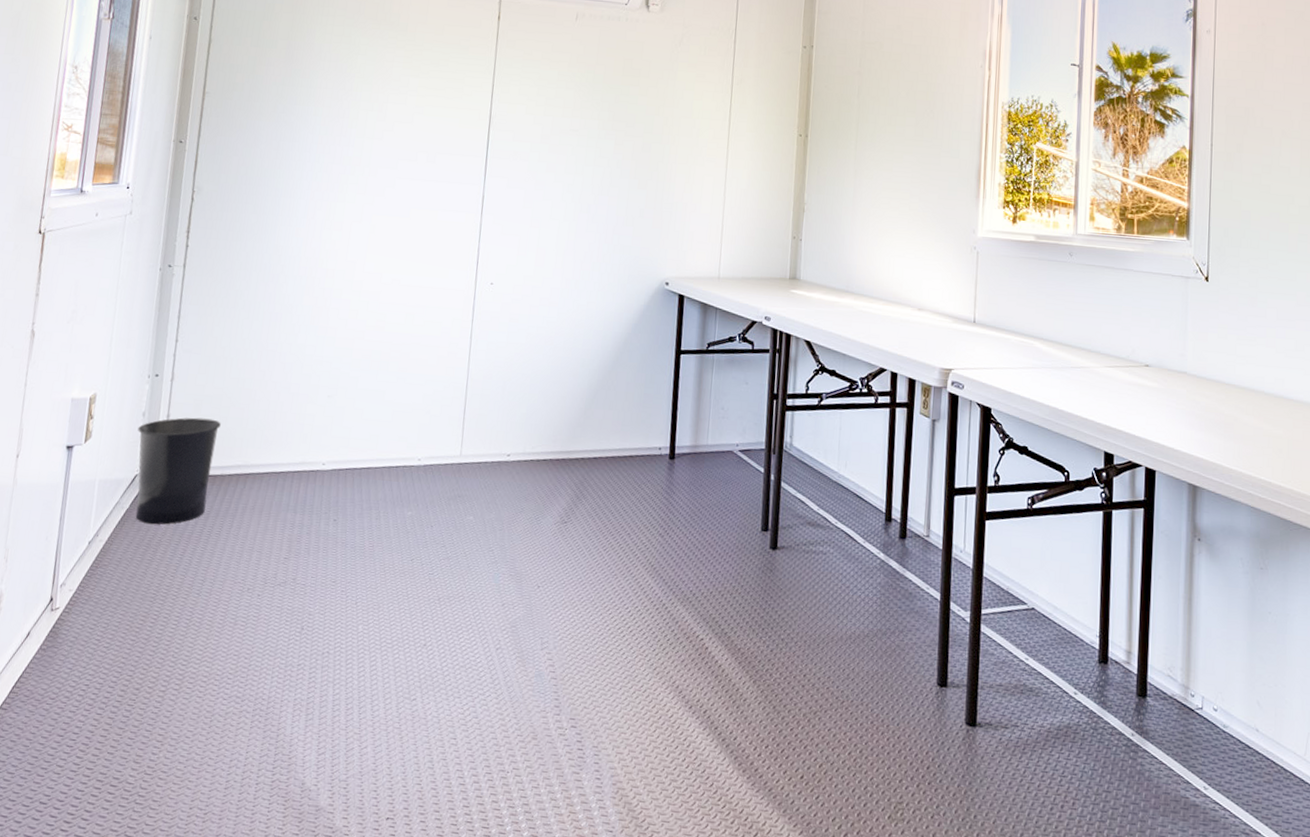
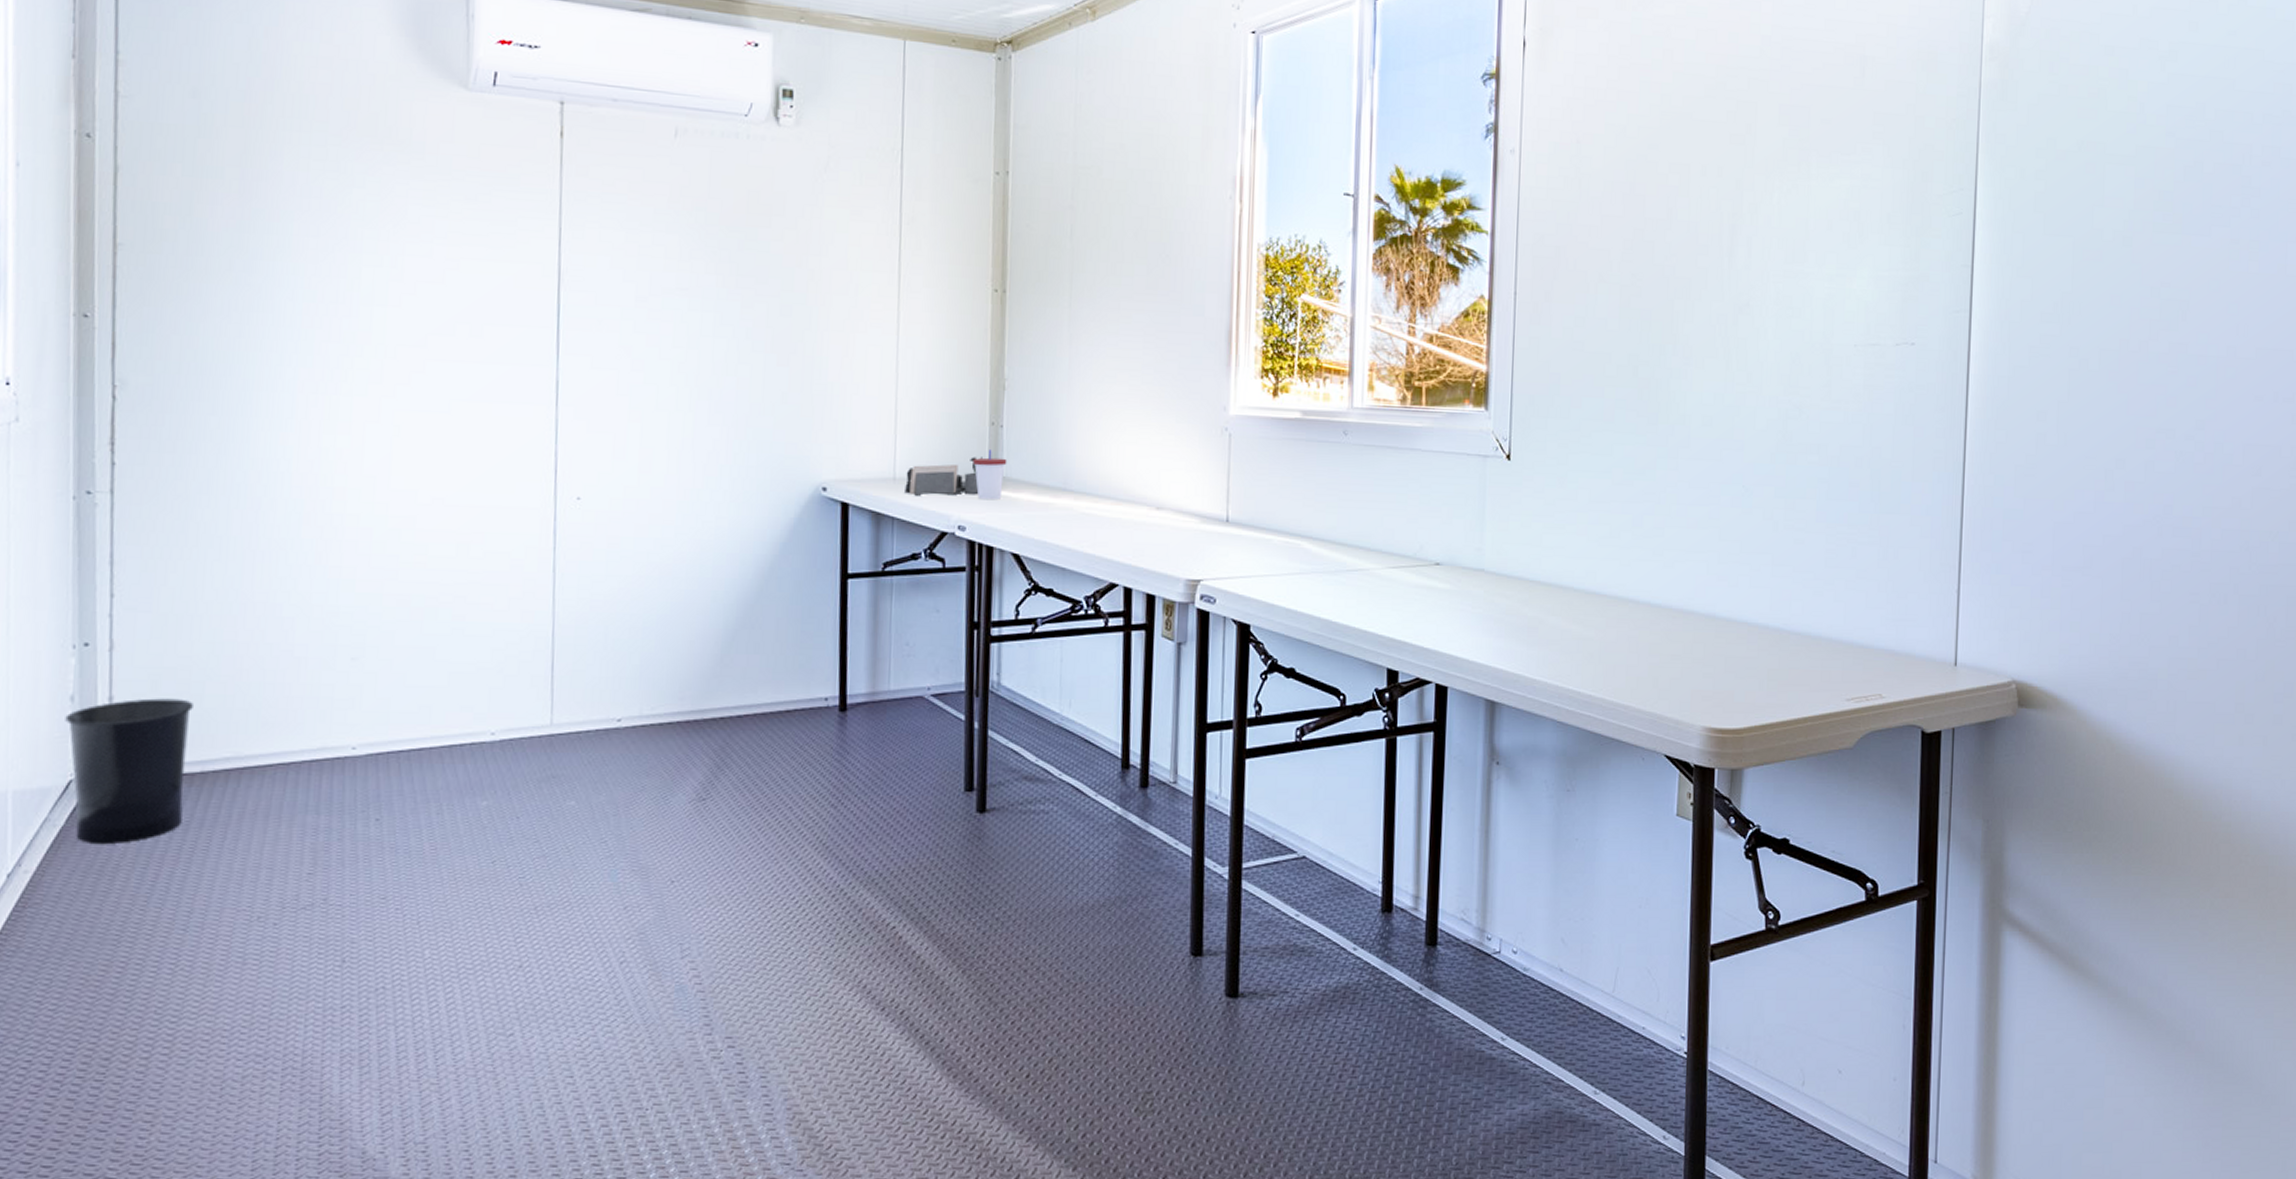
desk organizer: none [726,263,786,293] -> present [905,457,983,497]
cup: none [778,258,804,298] -> present [973,450,1008,501]

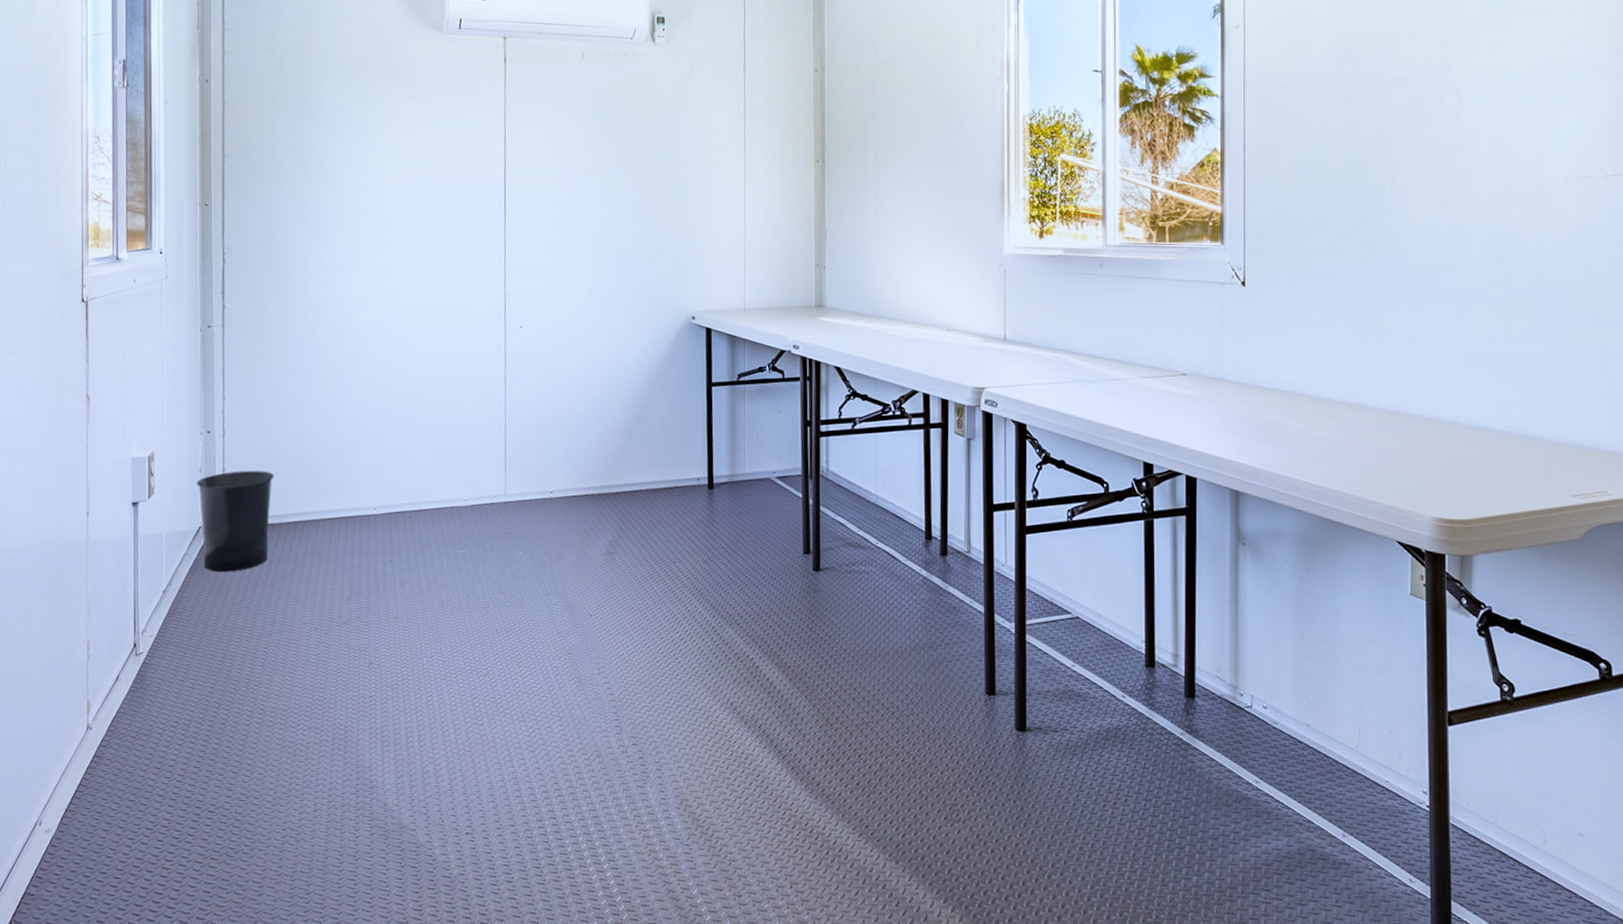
desk organizer: present [905,457,983,497] -> none [753,291,811,323]
cup: present [973,450,1008,501] -> none [803,285,830,325]

